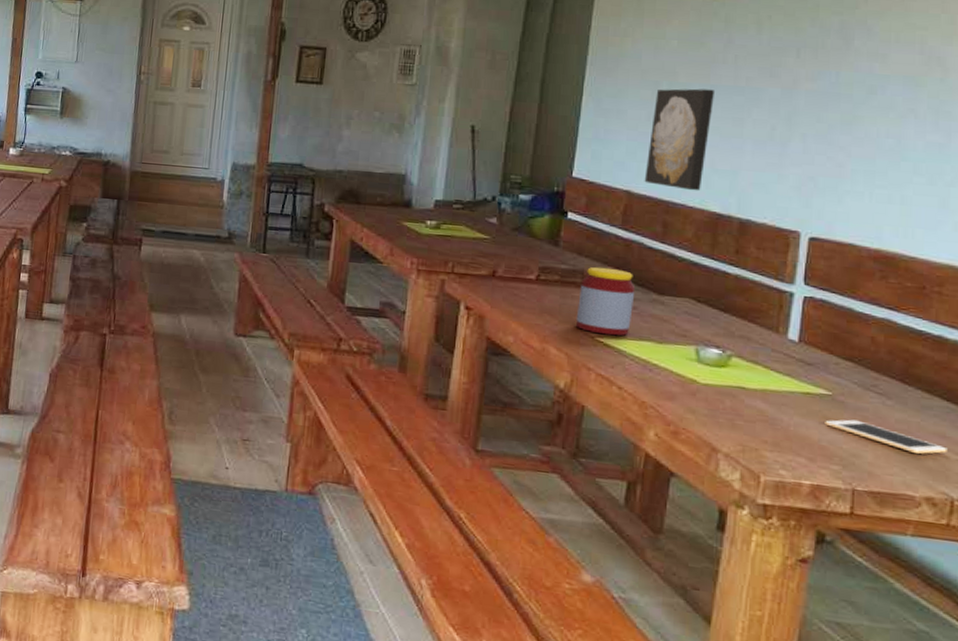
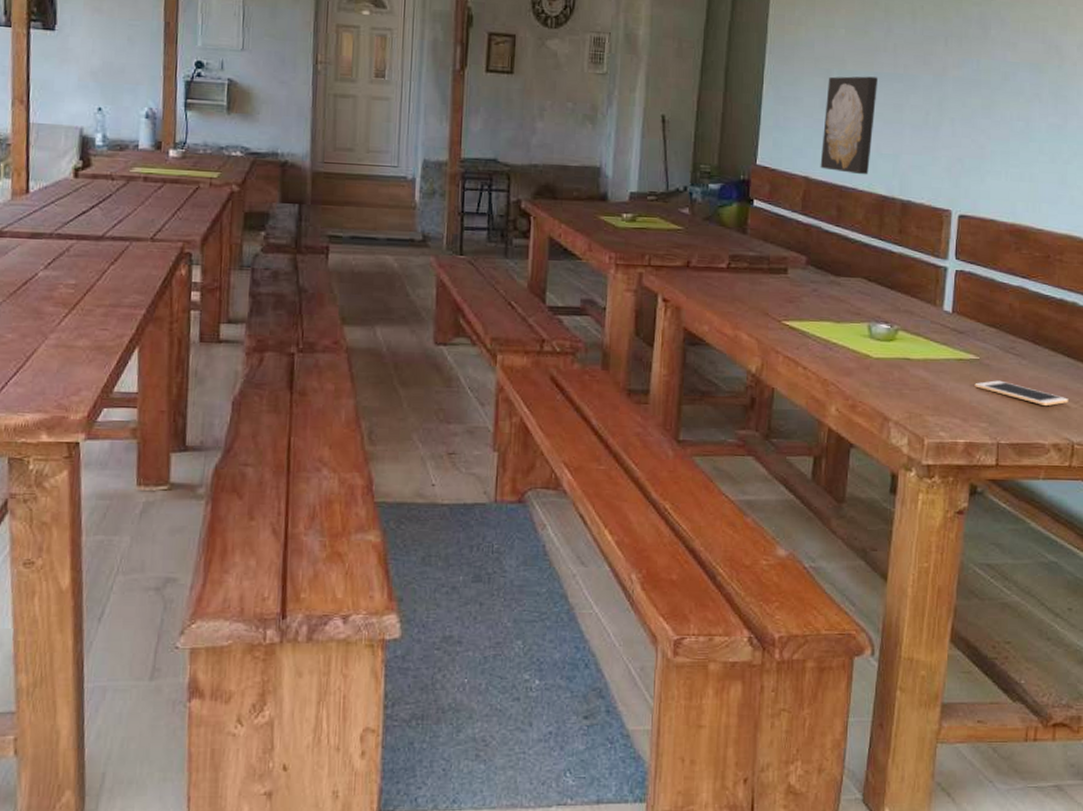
jar: present [575,267,636,336] -> none [764,252,816,318]

